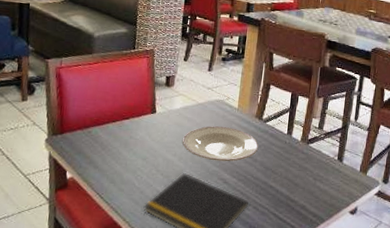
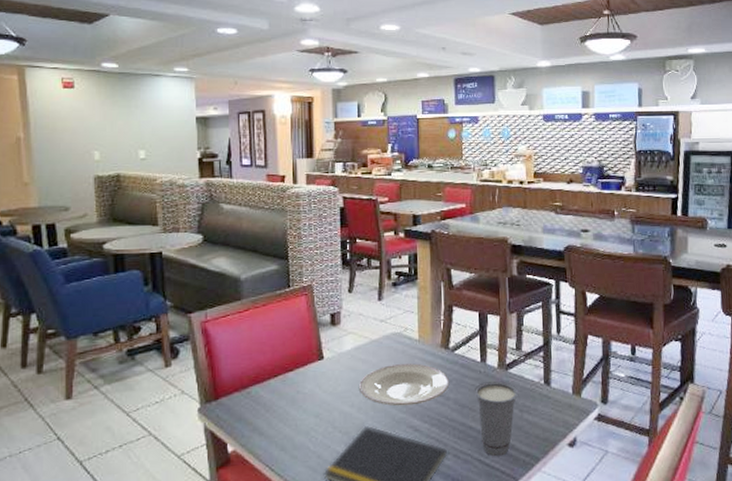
cup: none [278,151,316,214] -> present [474,381,519,457]

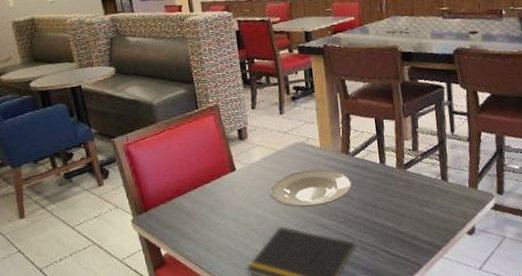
cup: present [474,381,519,457] -> none [375,180,418,247]

